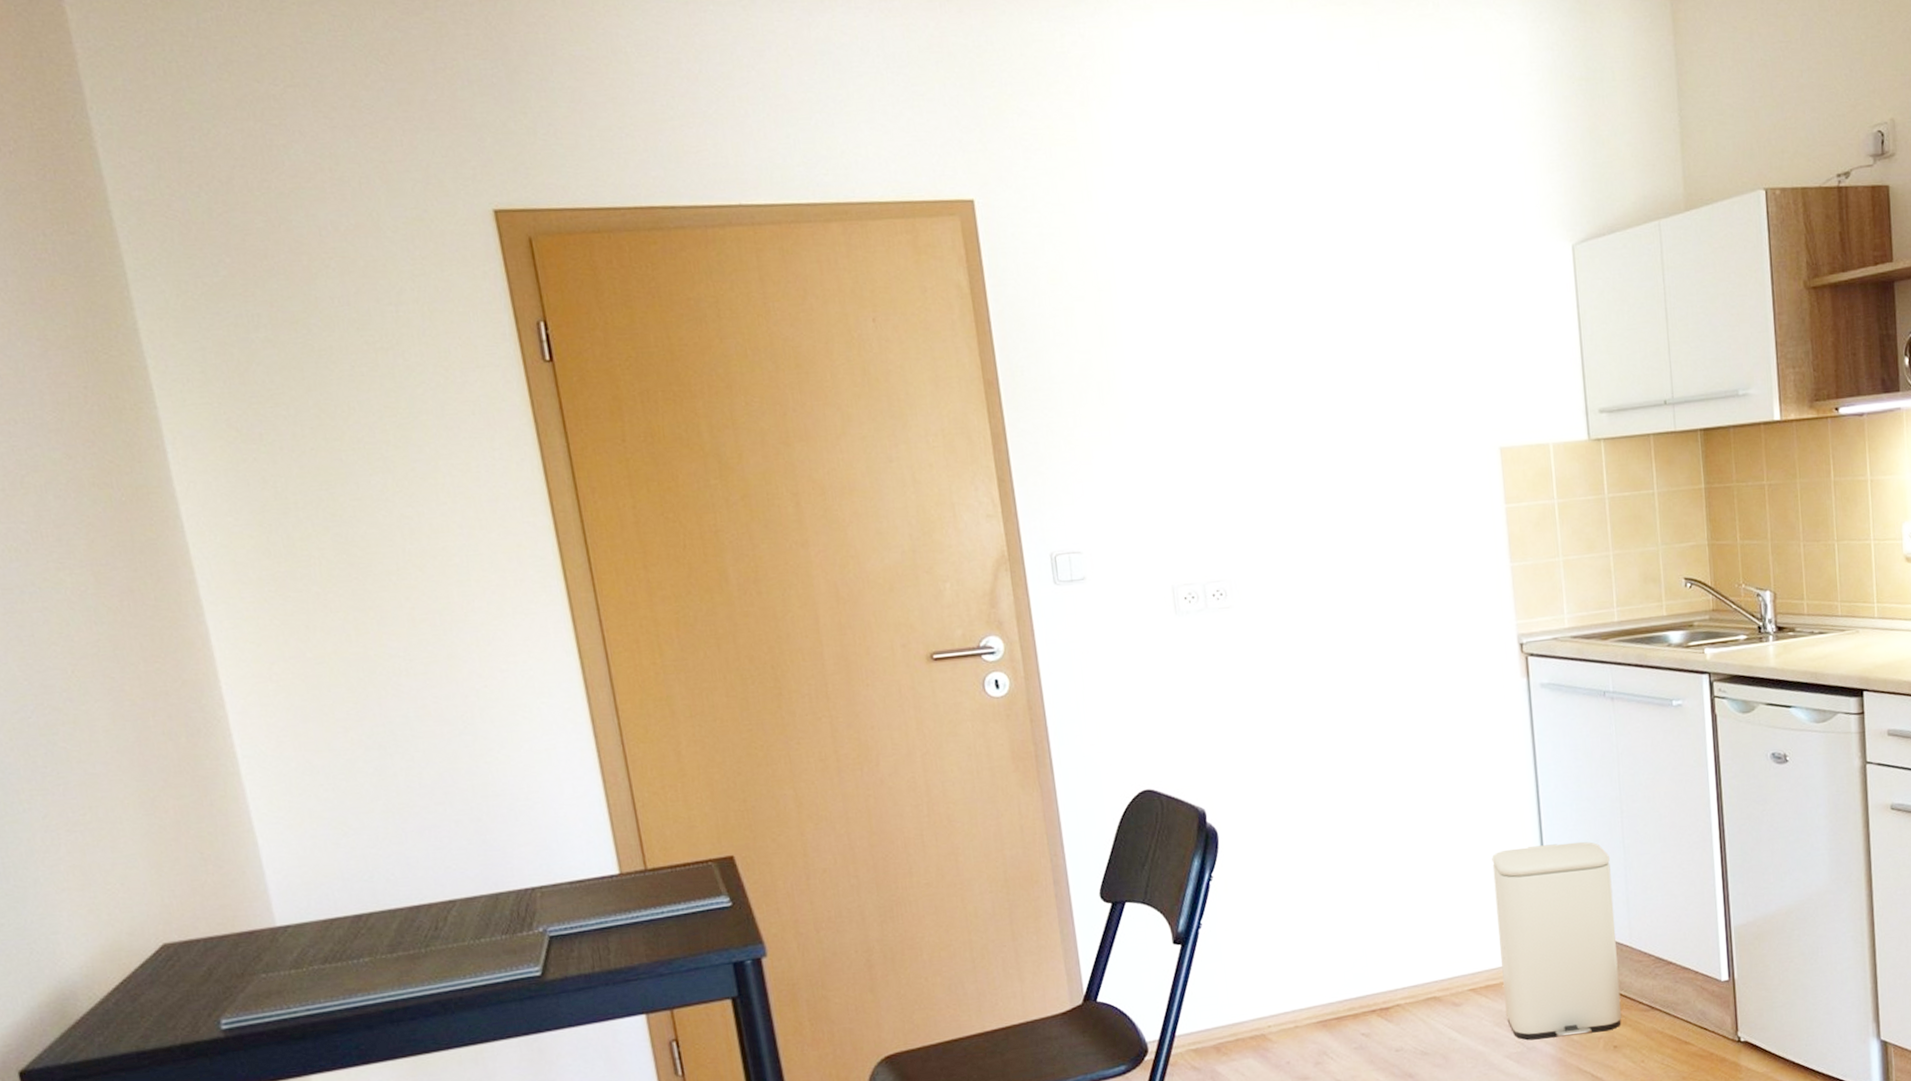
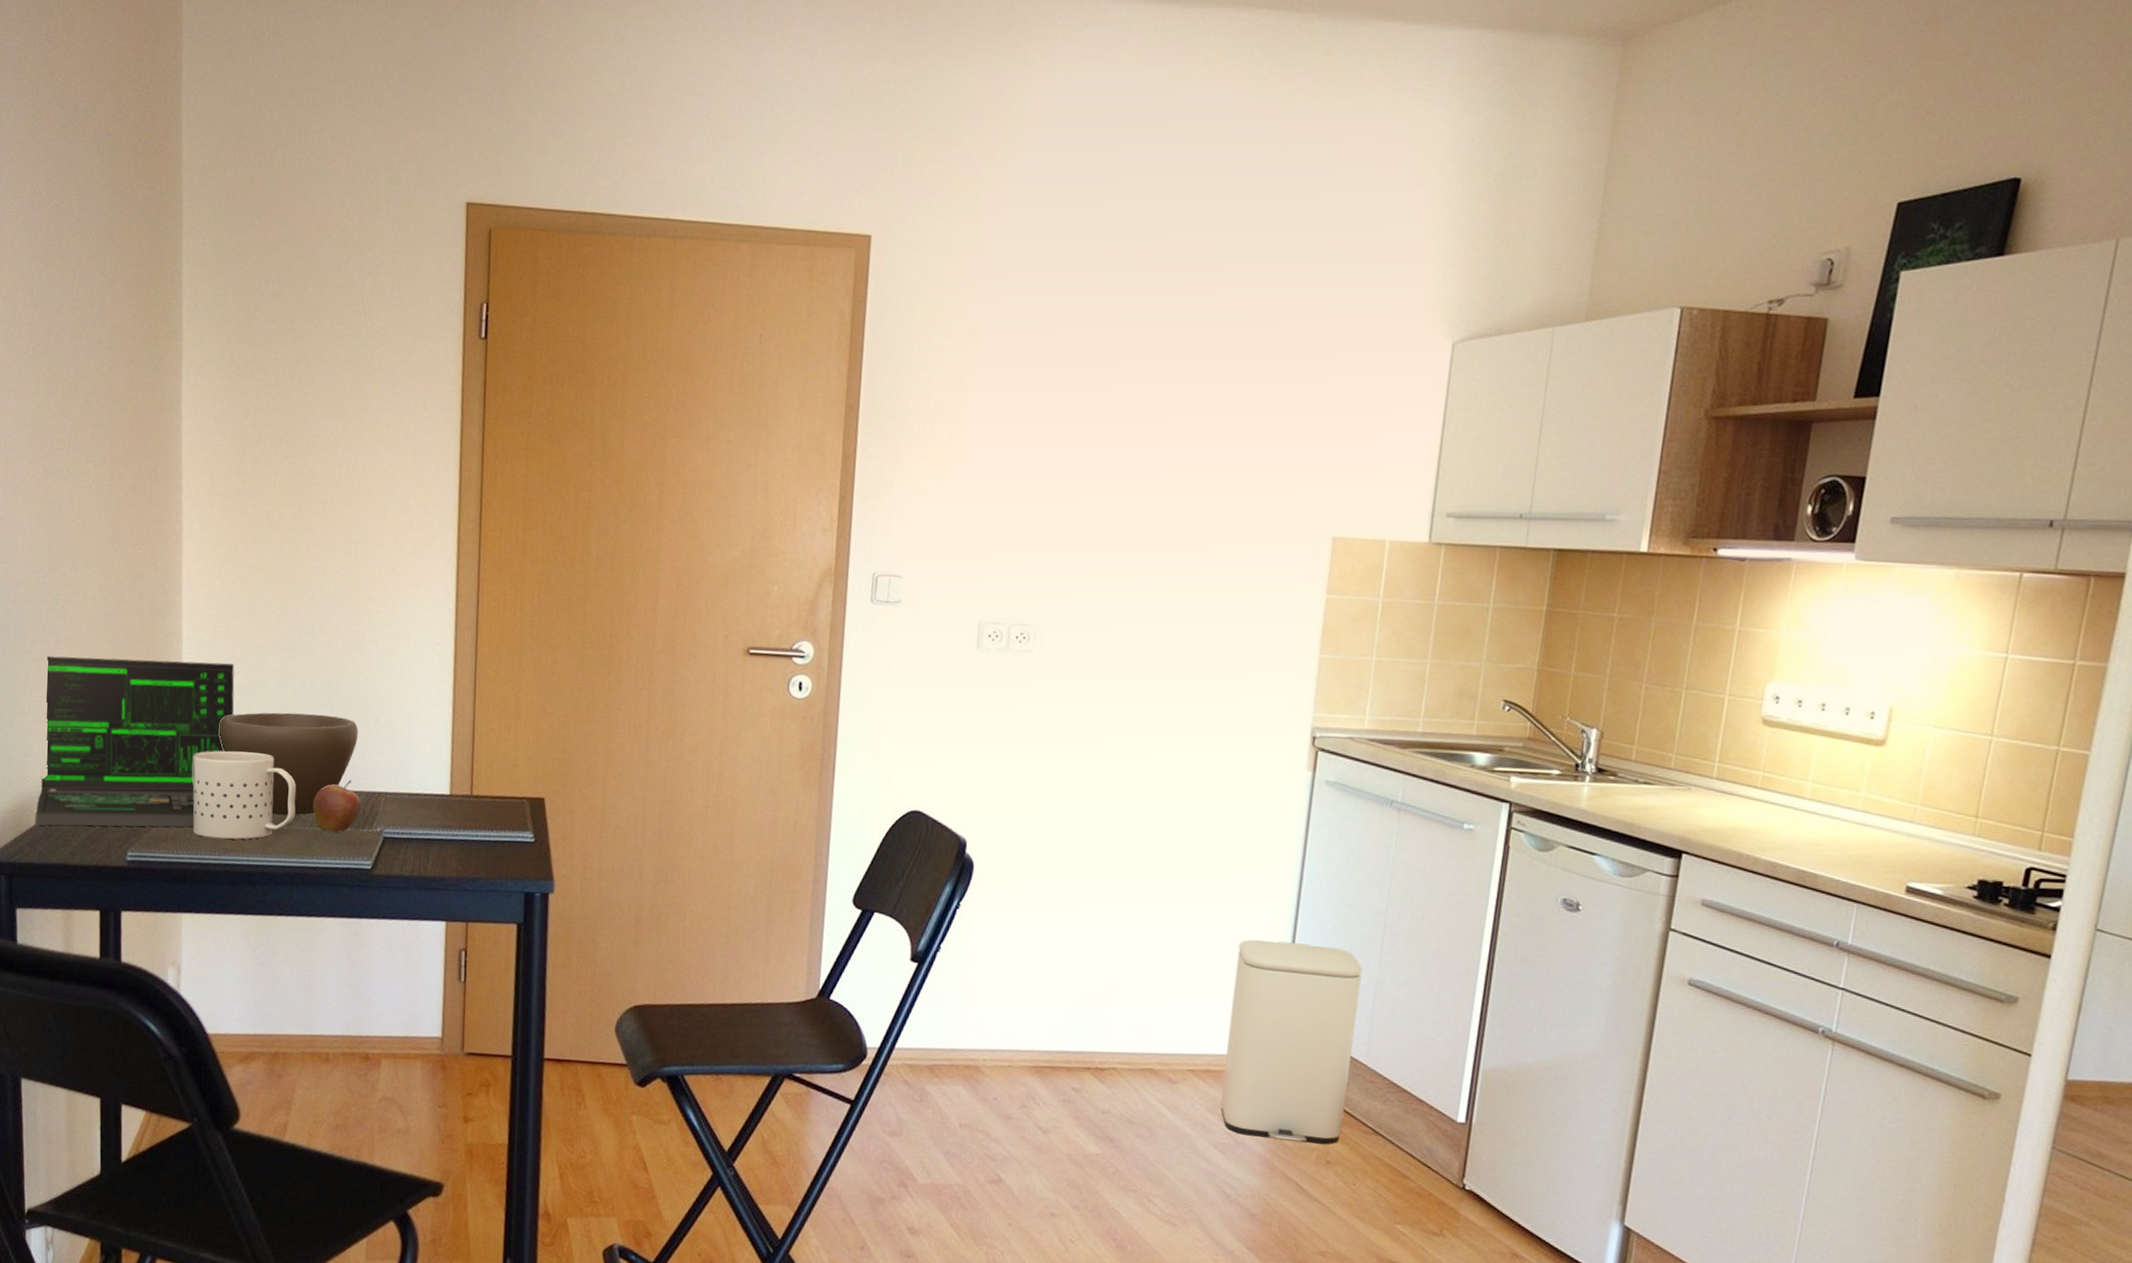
laptop: none [55,775,327,1014] -> present [35,656,235,828]
mug: none [283,871,432,983] -> present [192,750,297,840]
bowl: none [309,812,493,939] -> present [219,712,358,815]
fruit: none [451,881,513,945] -> present [312,780,361,833]

